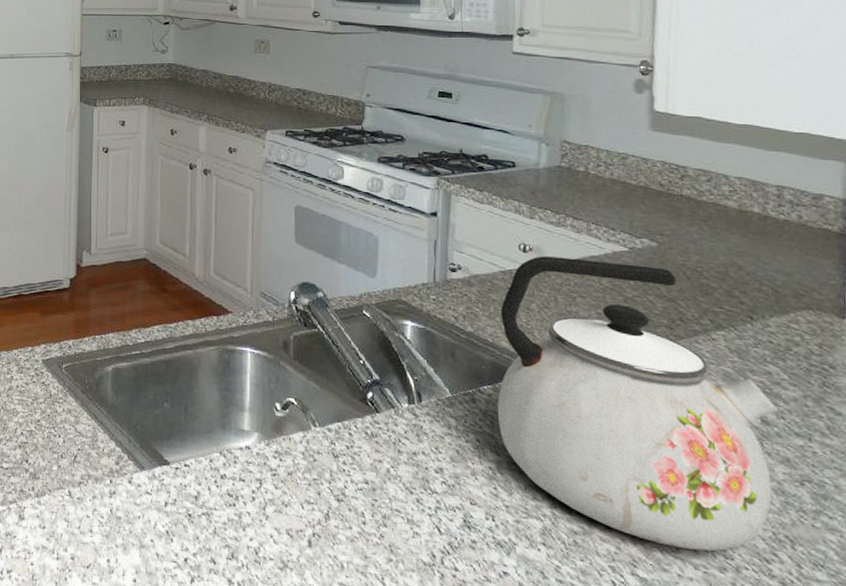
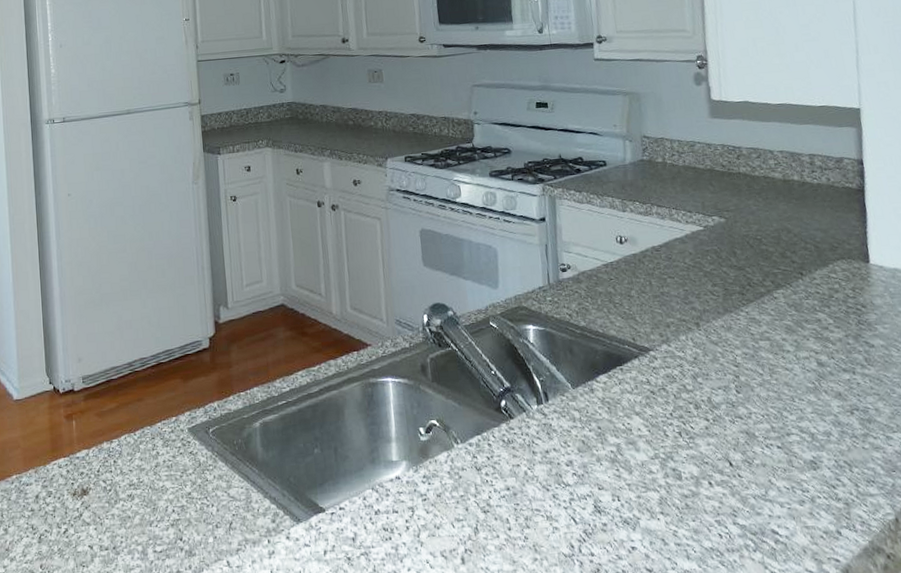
kettle: present [497,256,779,552] -> none [606,240,832,492]

